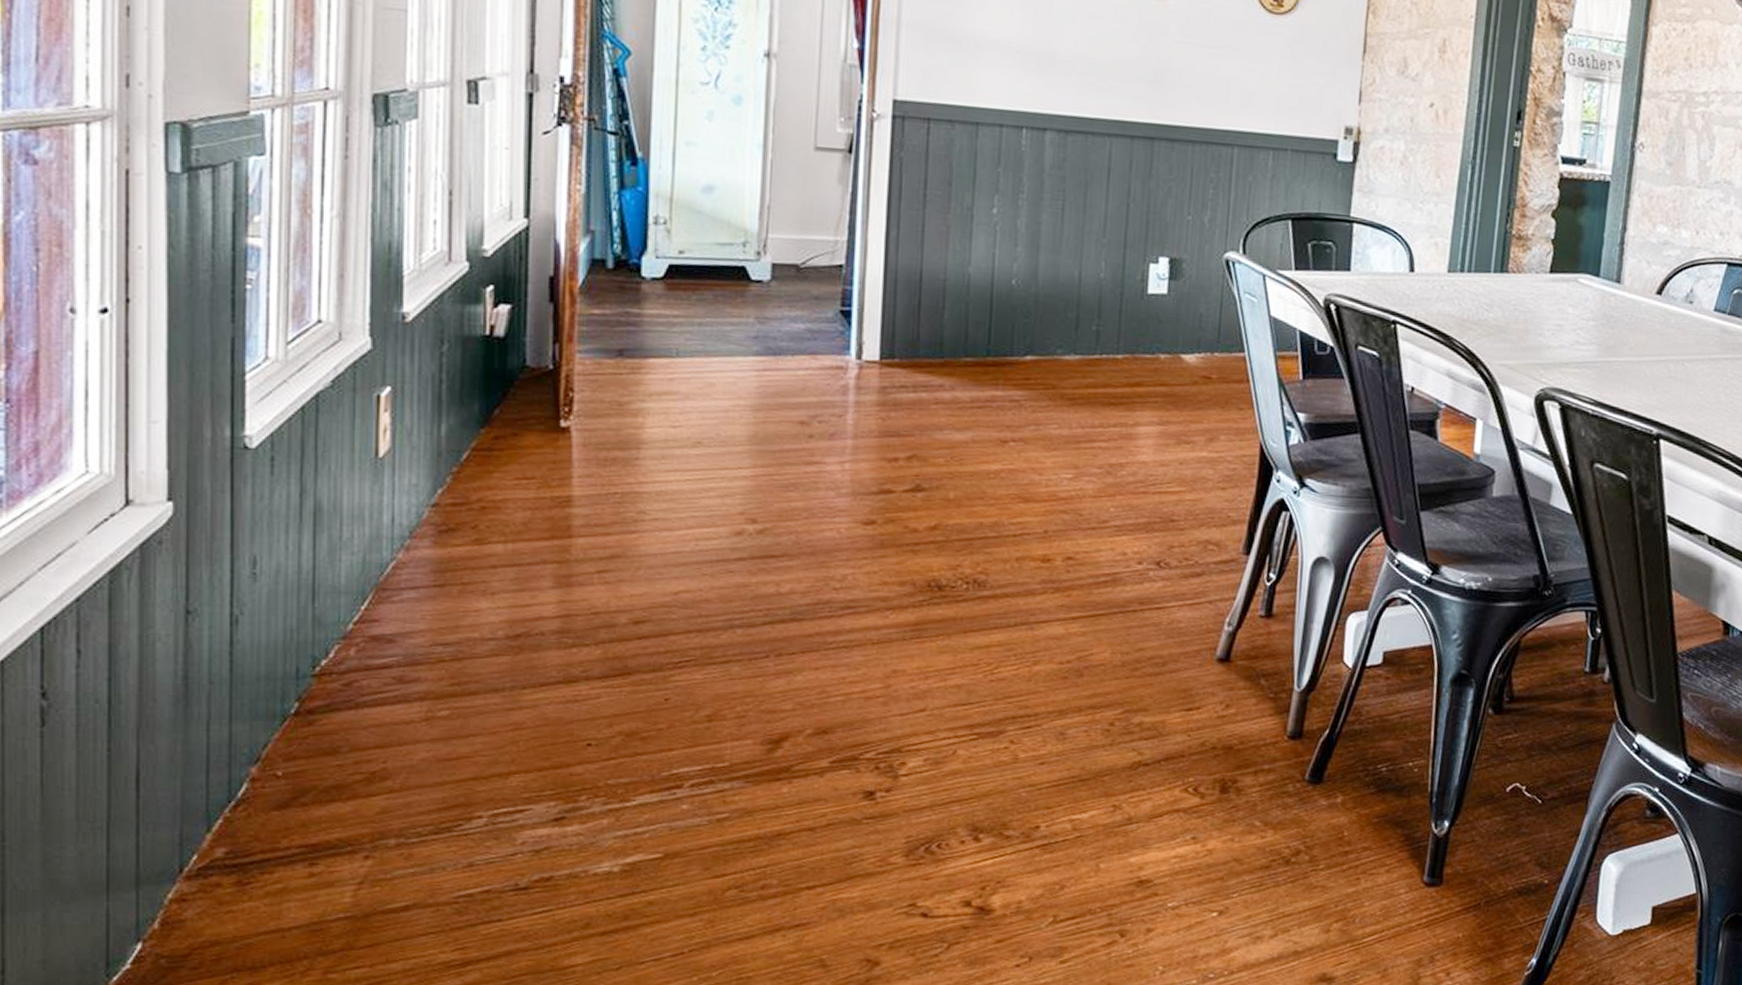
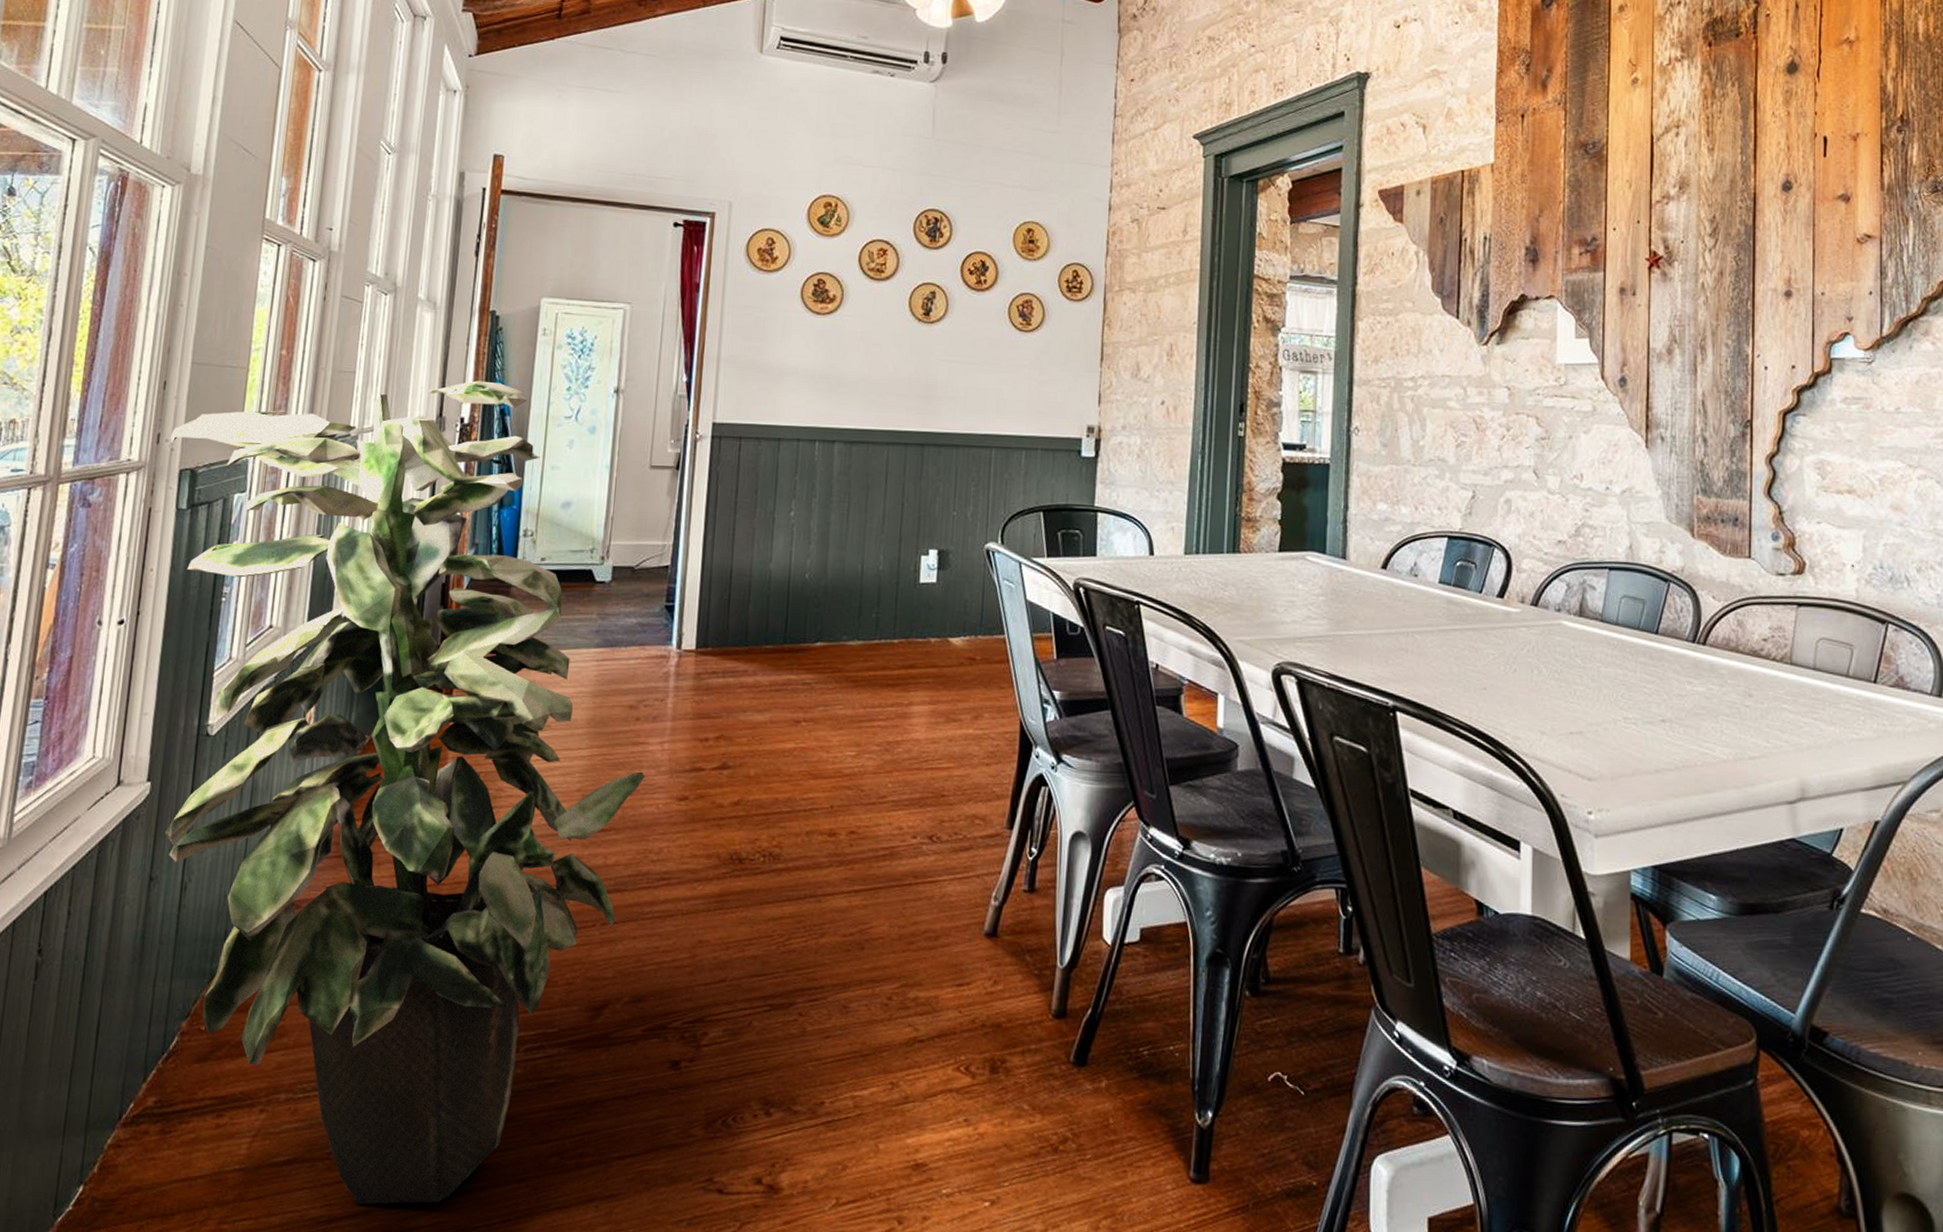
indoor plant: none [144,31,823,946] -> present [165,380,646,1205]

